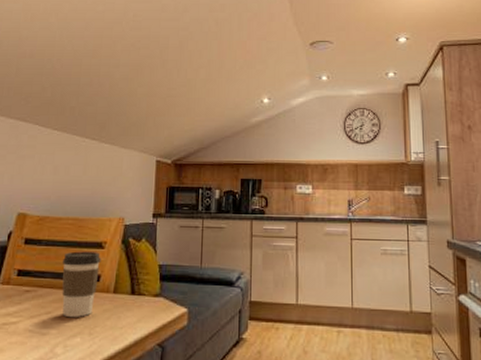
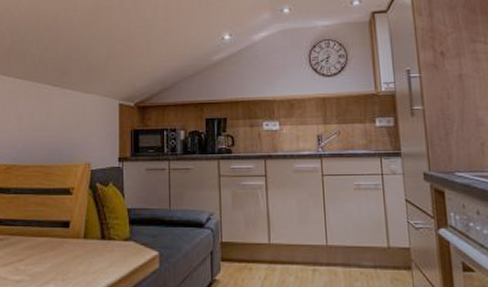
coffee cup: present [62,251,101,317] -> none [31,198,70,264]

